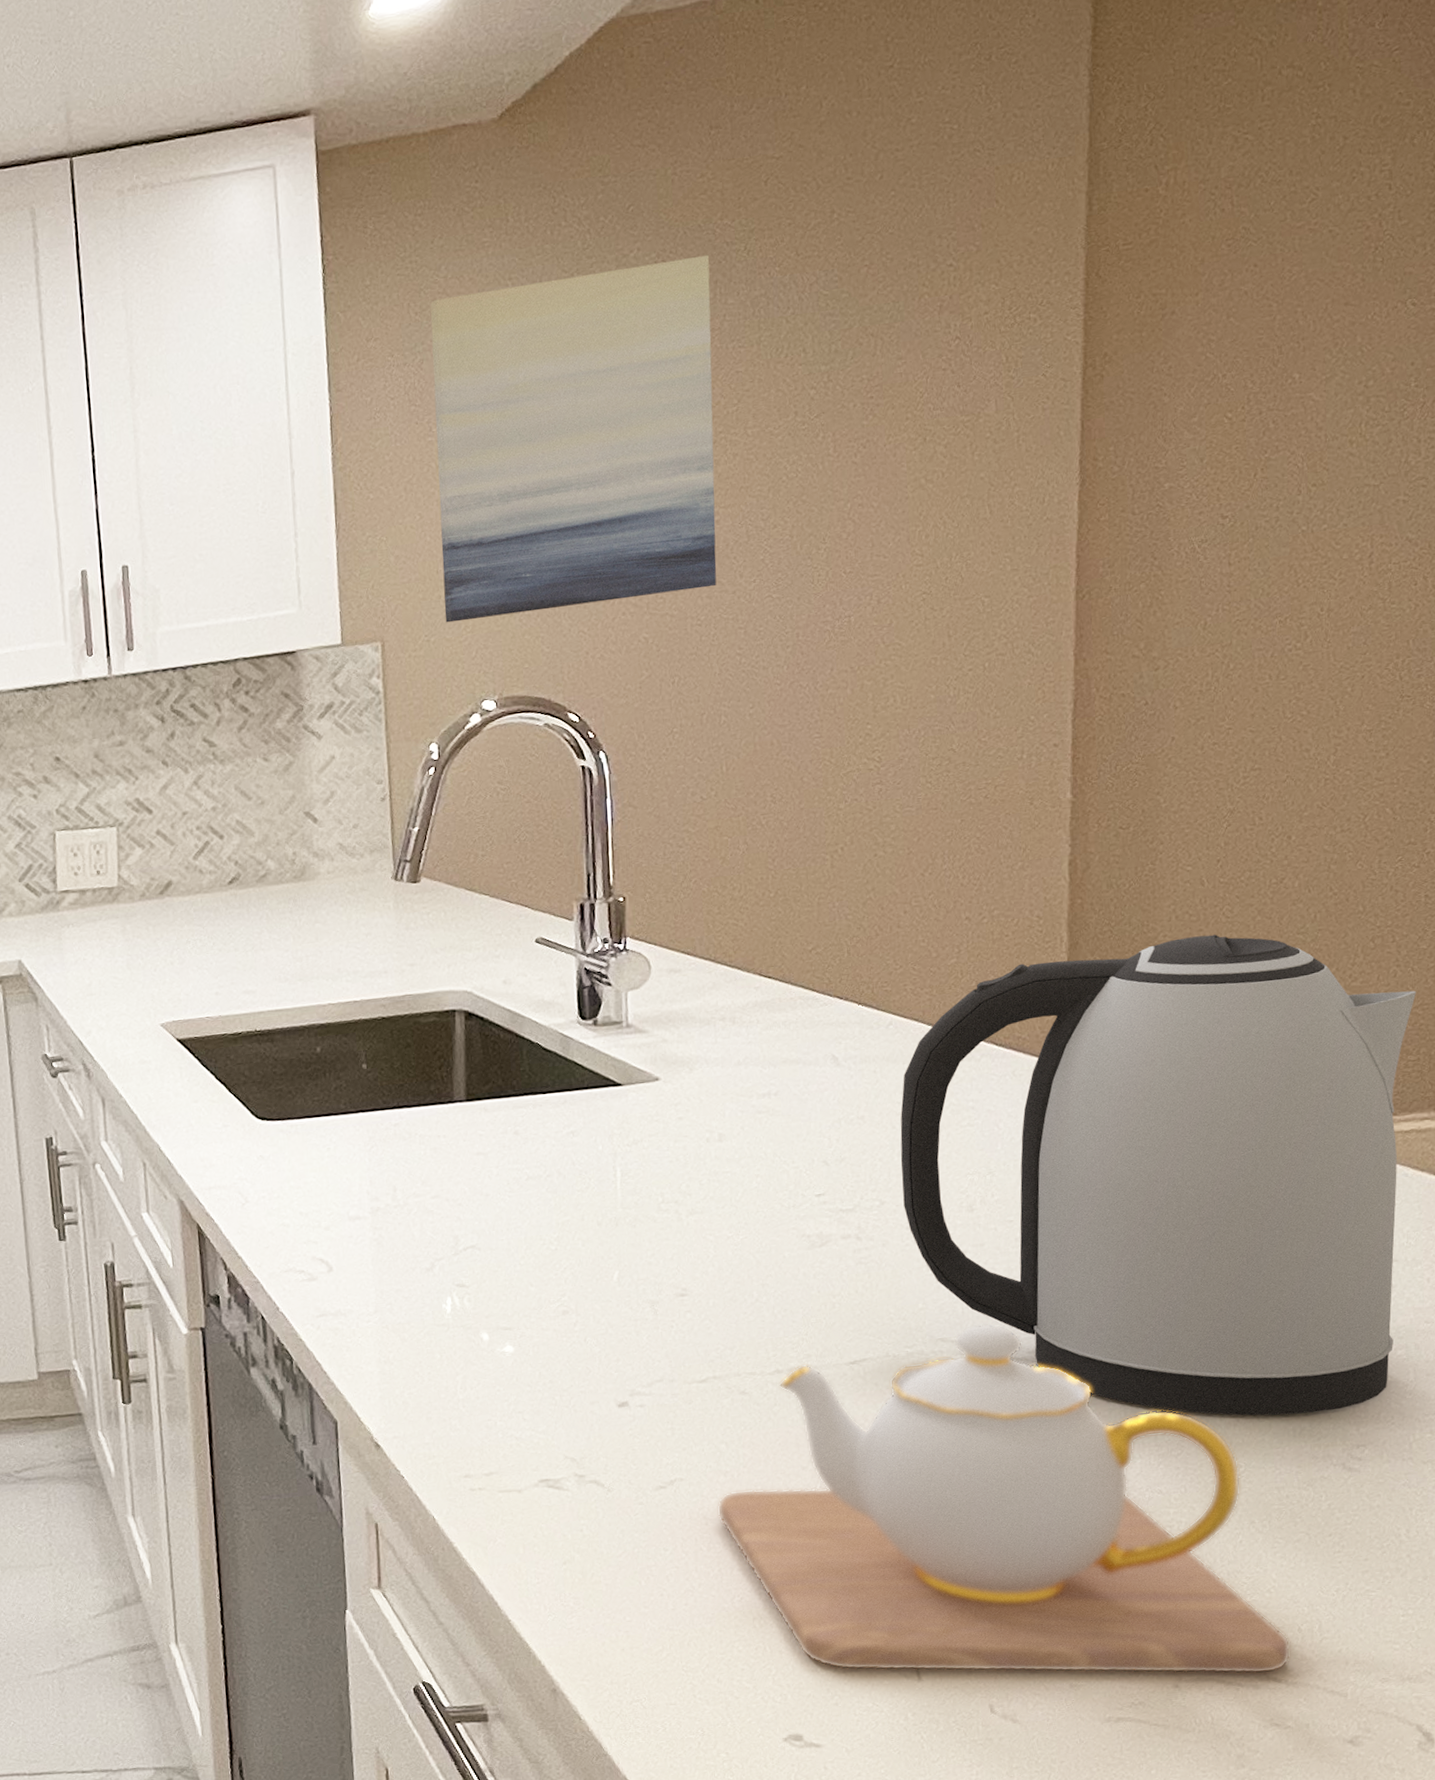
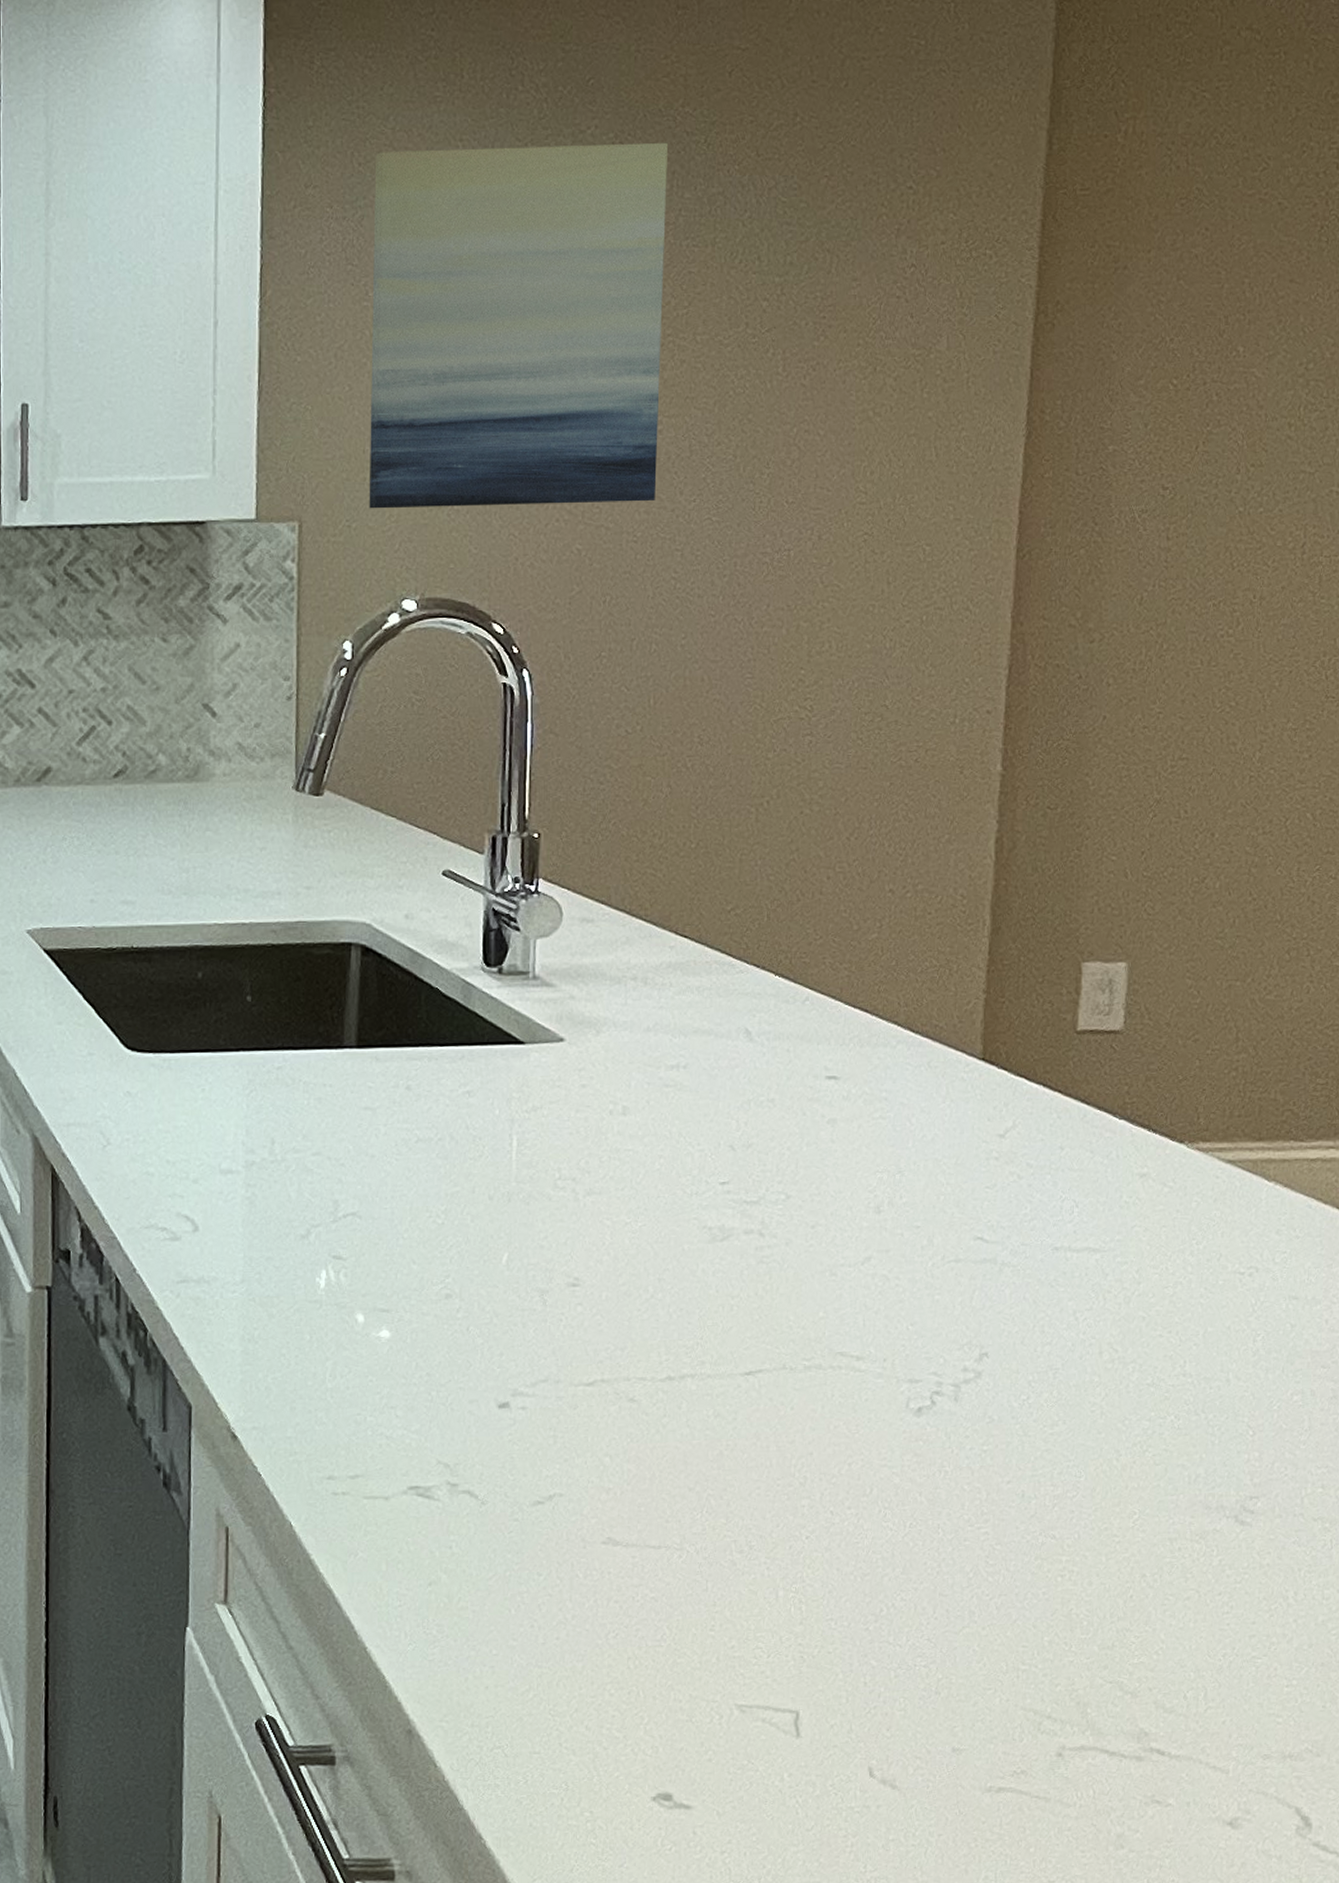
teapot: present [717,1322,1291,1674] -> none [597,1338,1176,1745]
kettle: present [900,934,1417,1416] -> none [809,931,1328,1460]

